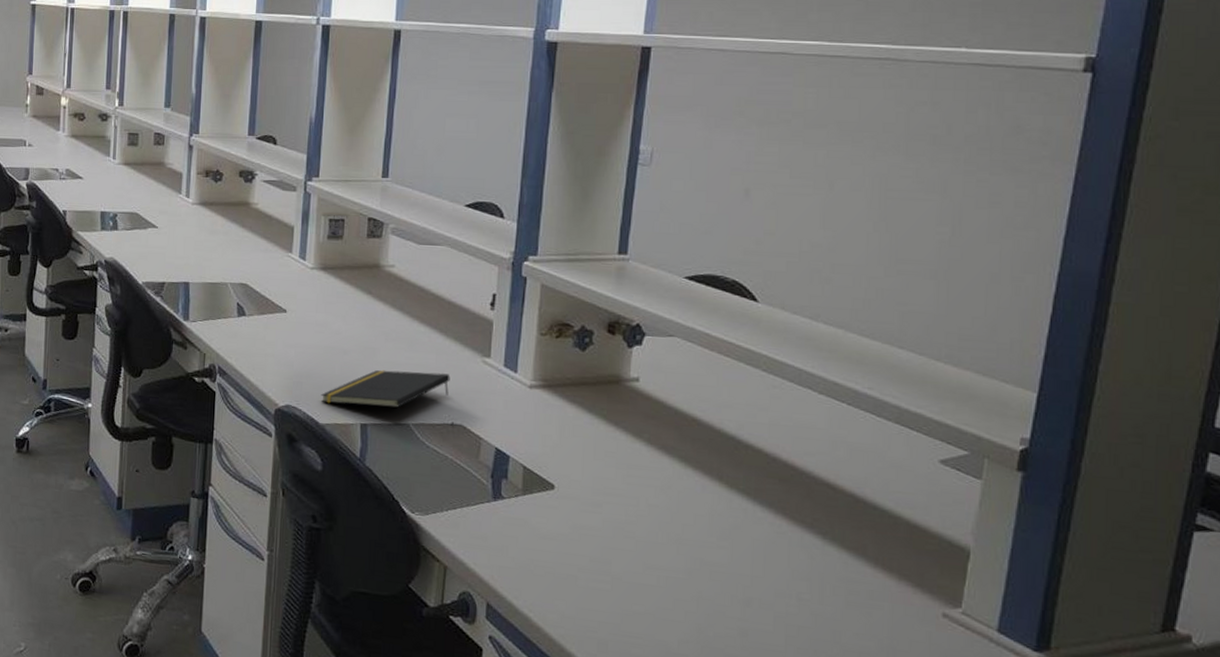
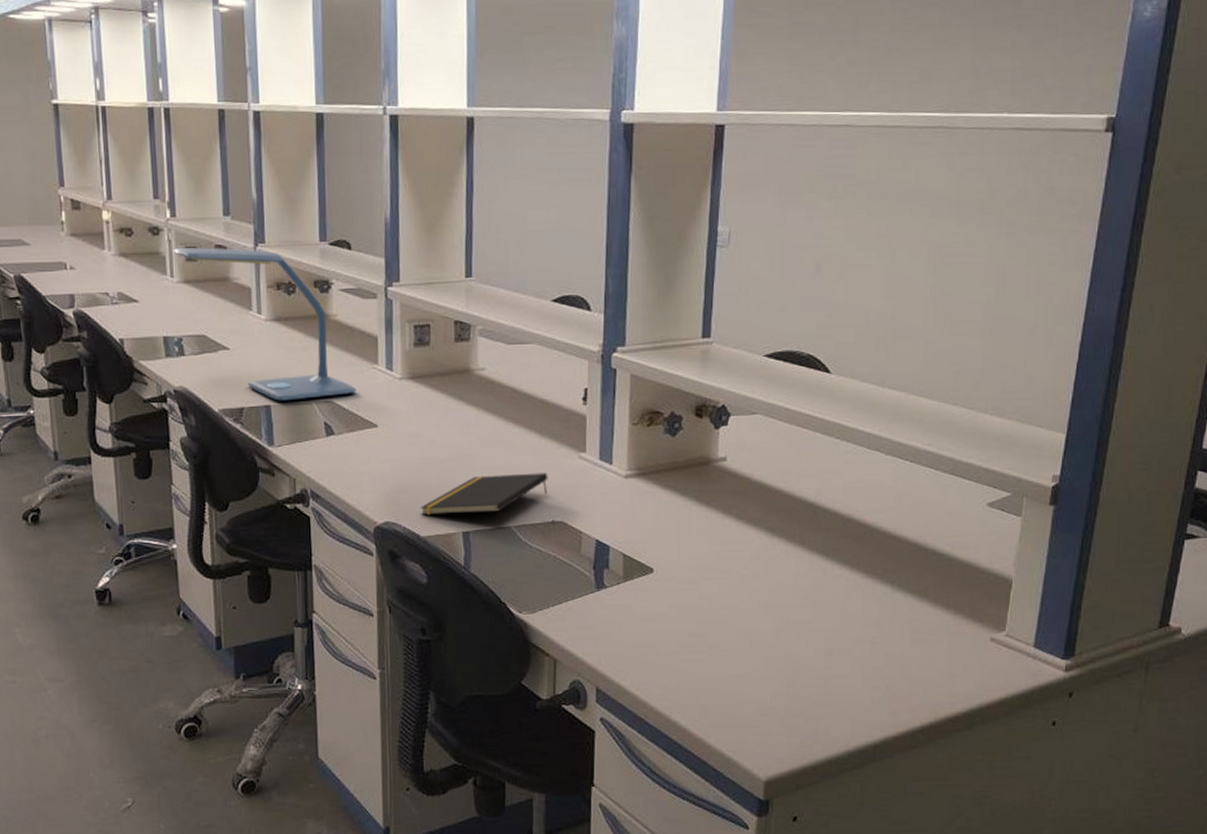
desk lamp: none [117,133,270,280] -> present [172,247,357,401]

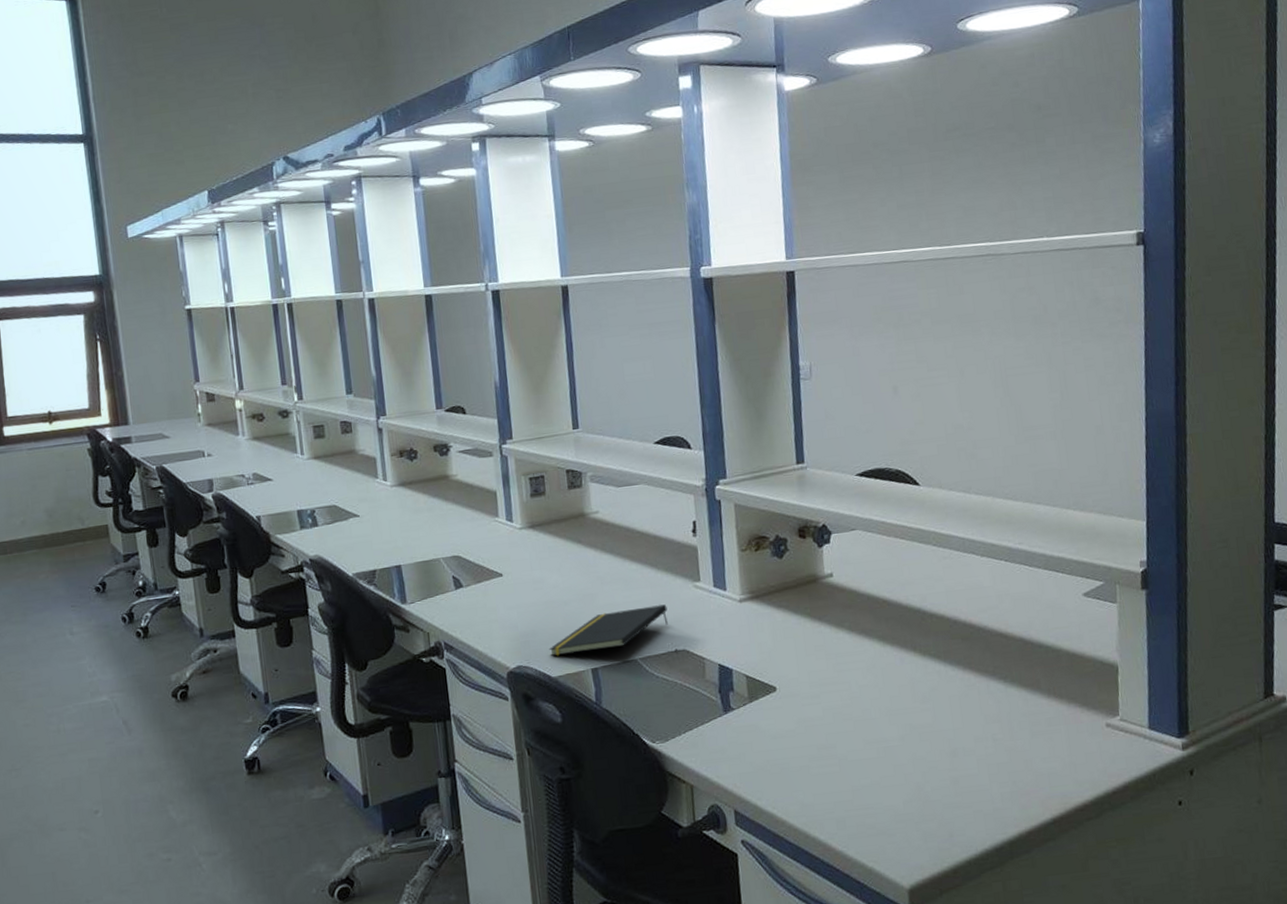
desk lamp: present [172,247,357,401] -> none [301,422,481,560]

